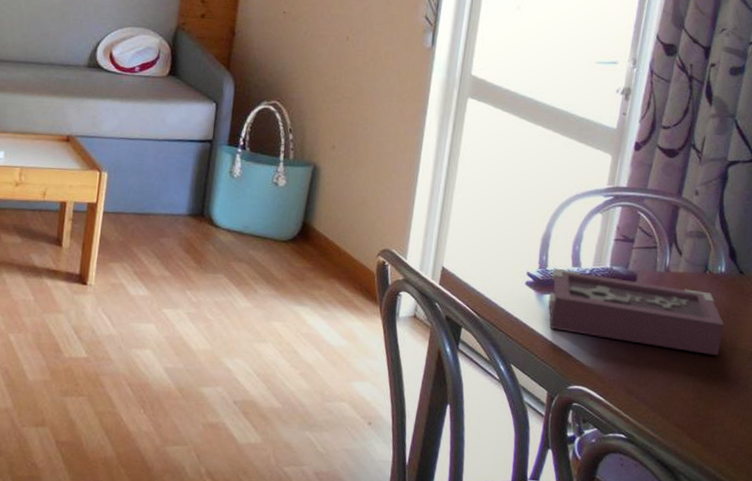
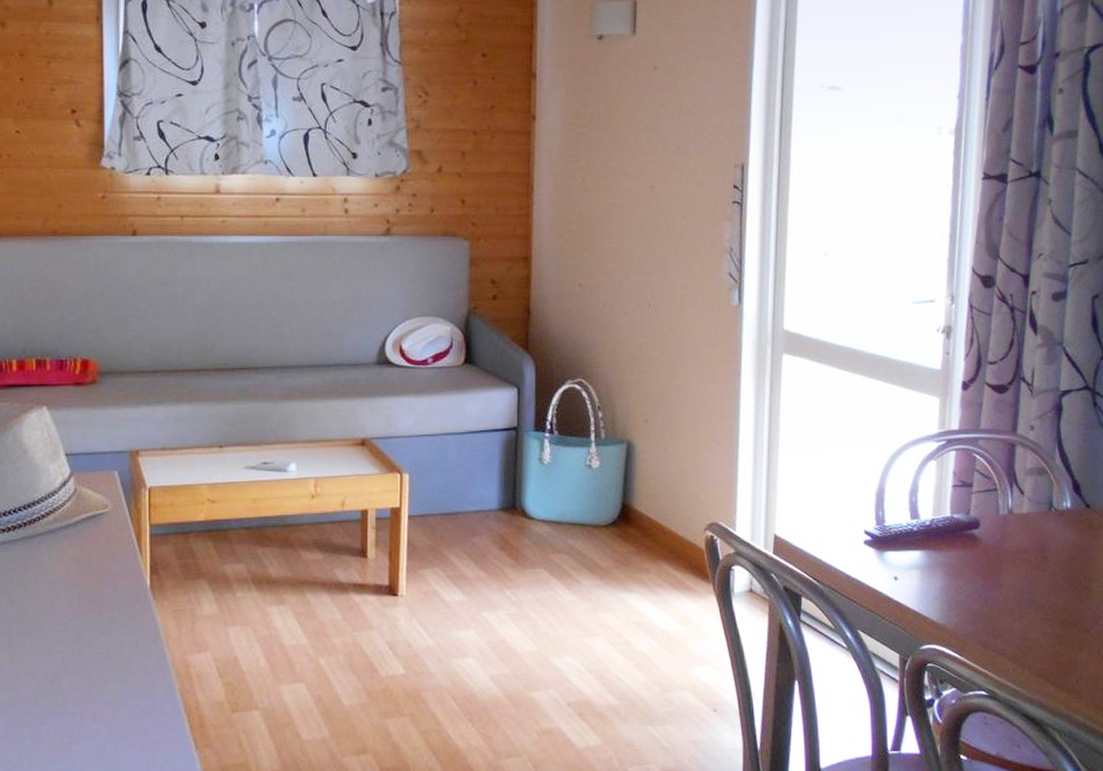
book: present [548,268,724,356] -> none [889,522,1077,597]

